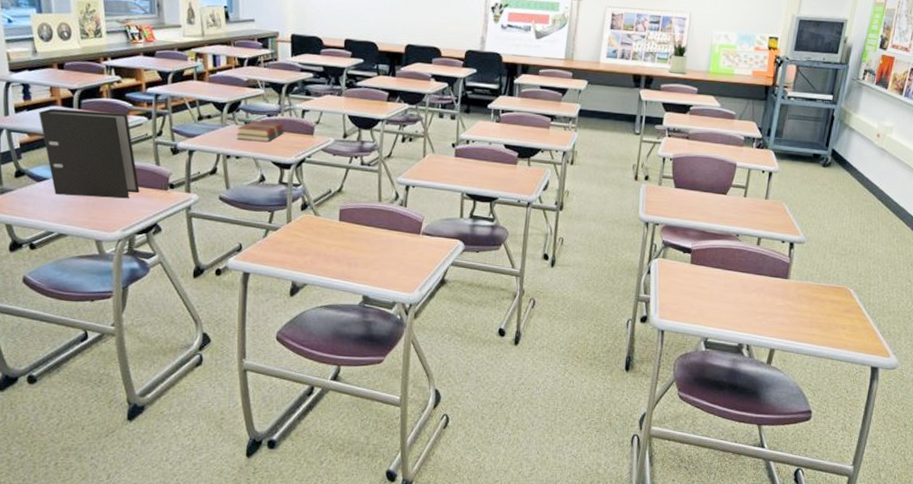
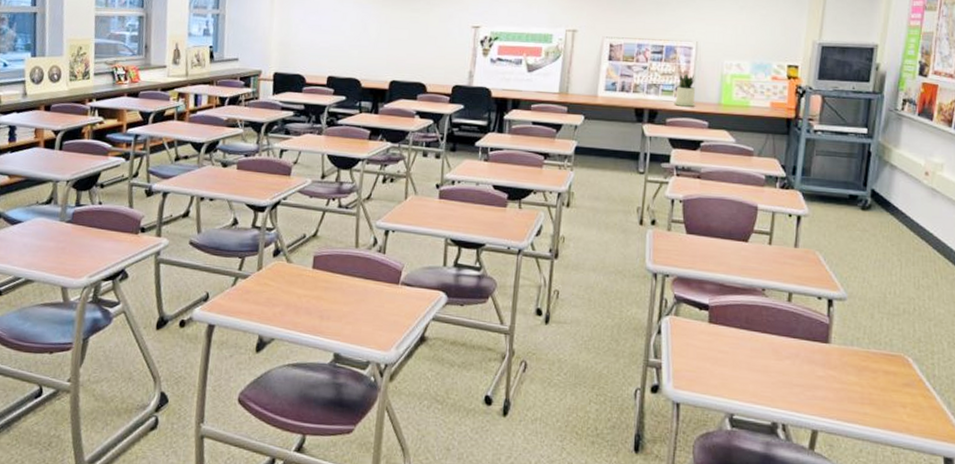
binder: present [39,108,140,199] -> none [21,150,111,243]
books: present [236,120,284,143] -> none [211,160,261,184]

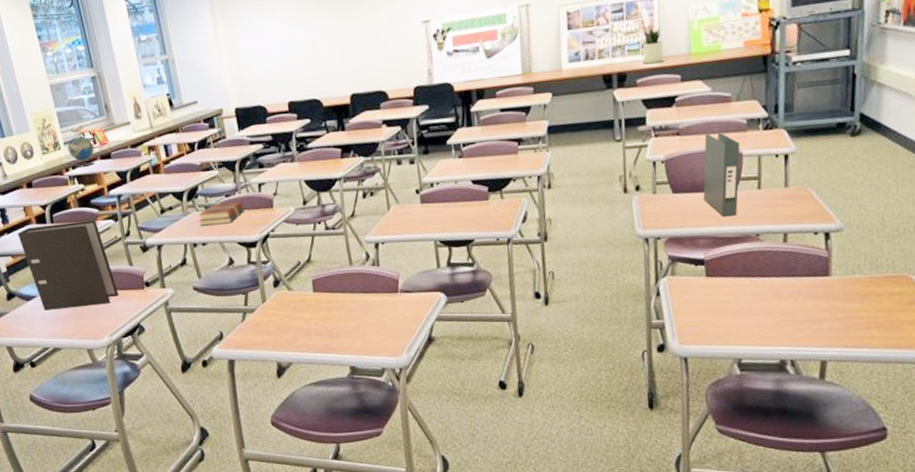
binder: none [21,150,111,243] -> present [17,220,119,311]
globe: none [96,69,124,101] -> present [67,135,96,168]
books: none [211,160,261,184] -> present [198,201,244,226]
binder: none [715,181,757,267] -> present [703,132,740,217]

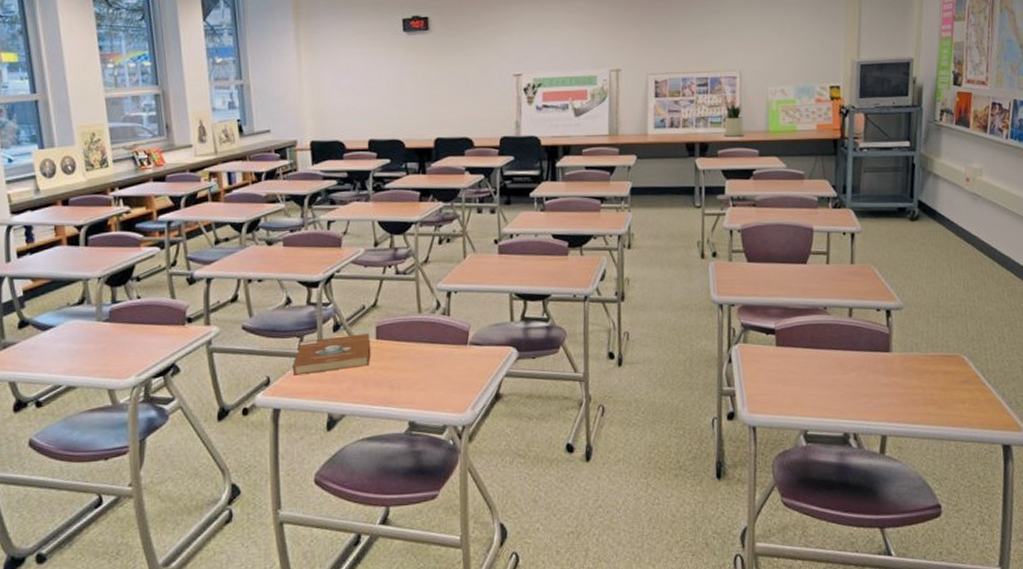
binder: present [17,220,119,311] -> none [43,246,155,343]
globe: present [67,135,96,168] -> none [116,154,147,188]
books: present [198,201,244,226] -> none [257,238,309,261]
book: none [241,287,310,329] -> present [292,333,371,375]
binder: present [703,132,740,217] -> none [776,206,811,289]

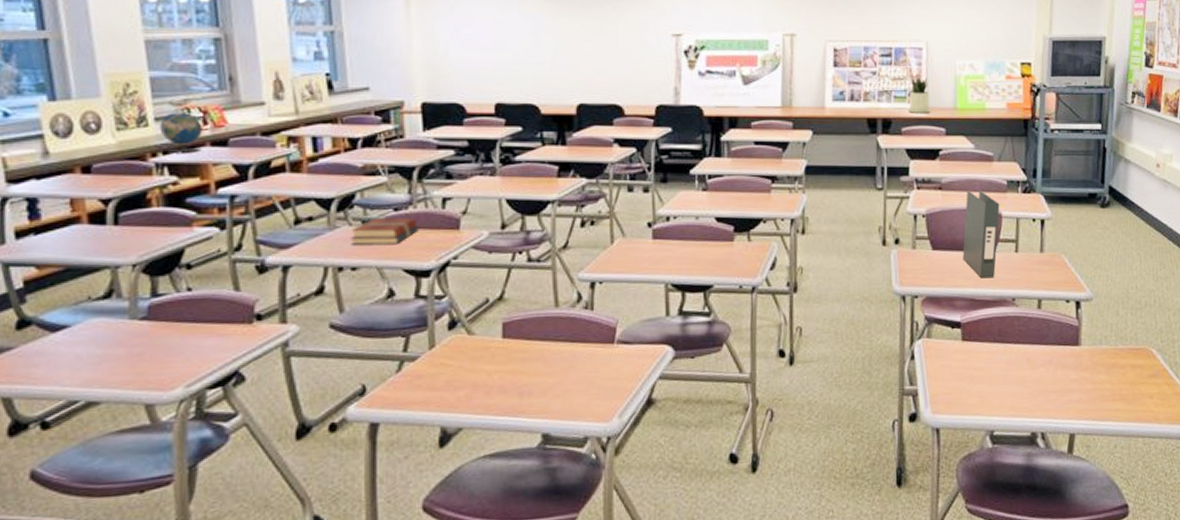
globe: none [116,154,147,188] -> present [159,111,203,153]
books: none [257,238,309,261] -> present [351,217,418,246]
book: present [292,333,371,375] -> none [395,331,496,383]
binder: none [776,206,811,289] -> present [962,190,1000,279]

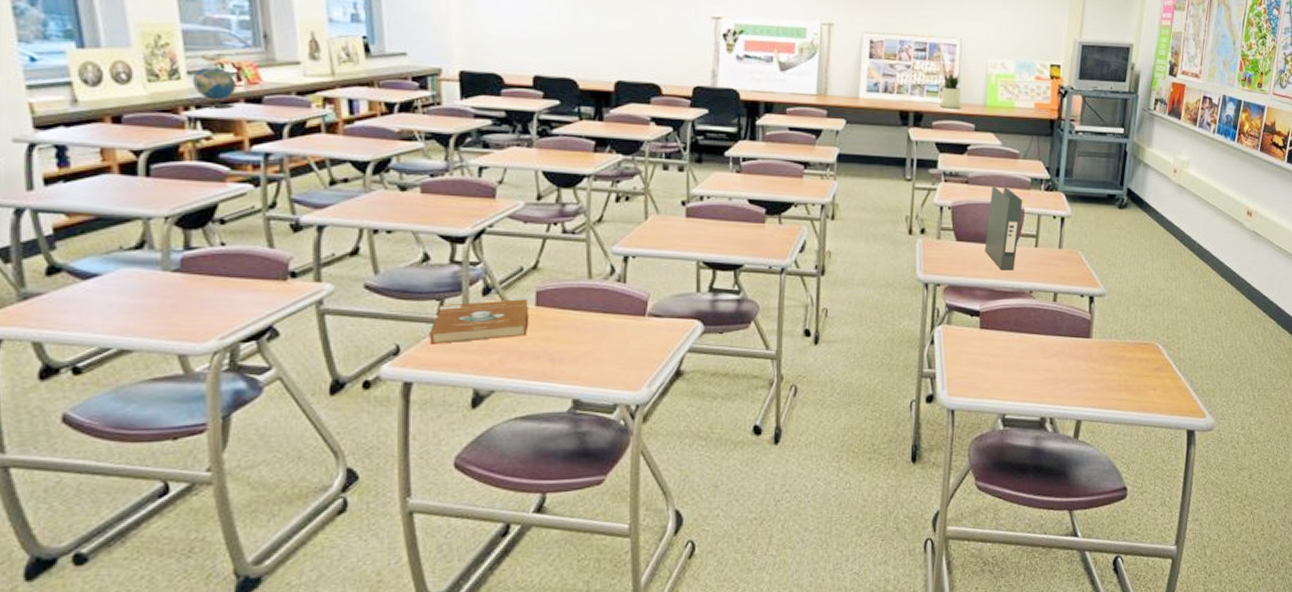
books: present [351,217,418,246] -> none [386,182,454,210]
book: none [395,331,496,383] -> present [429,299,529,344]

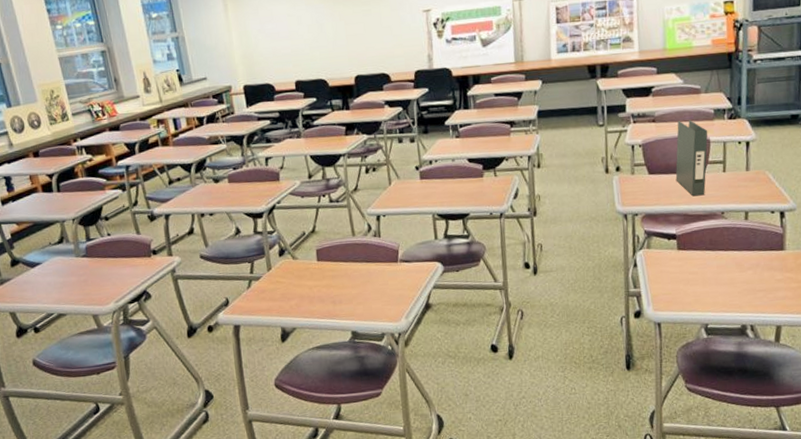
globe: present [192,66,236,109] -> none [76,107,104,139]
book: present [429,299,529,344] -> none [247,256,314,296]
planter: present [940,73,961,109] -> none [623,24,643,57]

